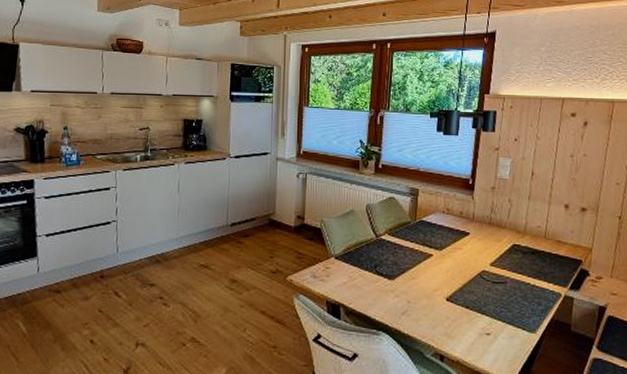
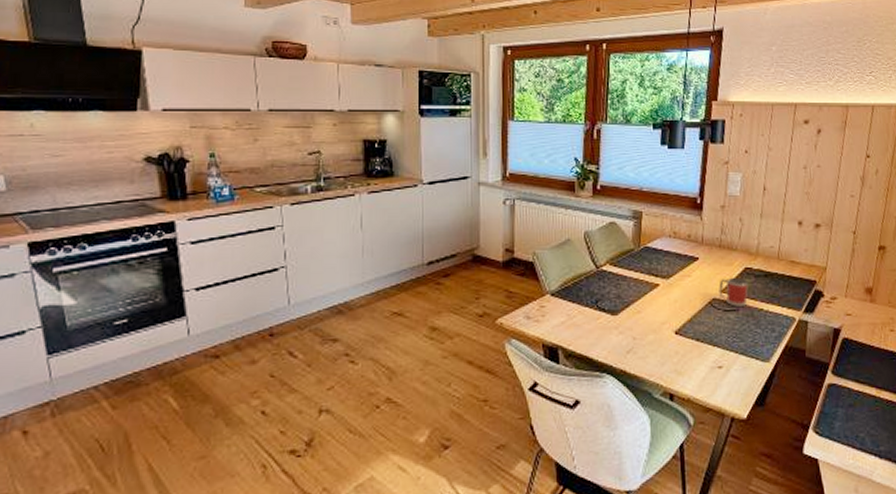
mug: none [488,252,517,280] -> present [719,277,749,307]

